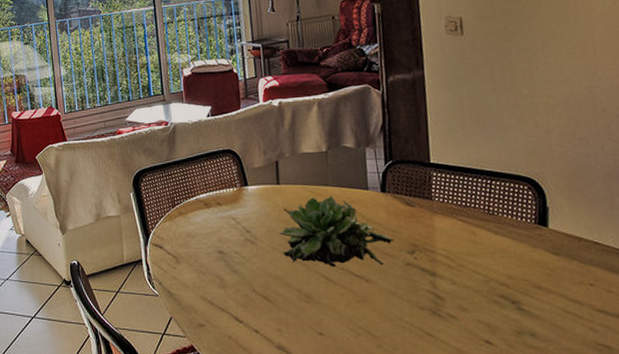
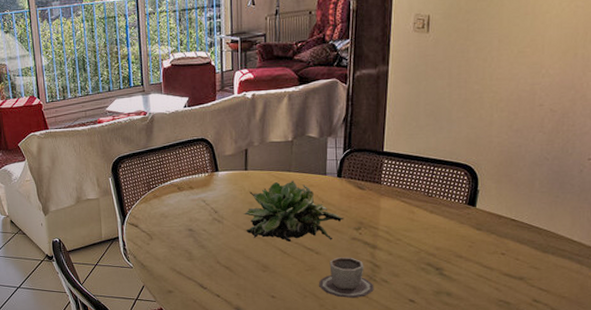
cup: none [373,286,441,338] -> present [319,257,374,299]

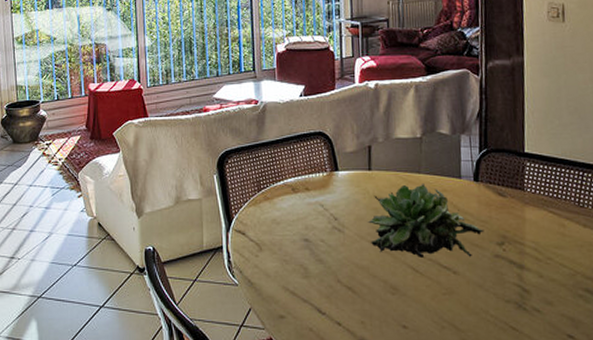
cup: present [319,257,374,299] -> none [459,279,525,332]

